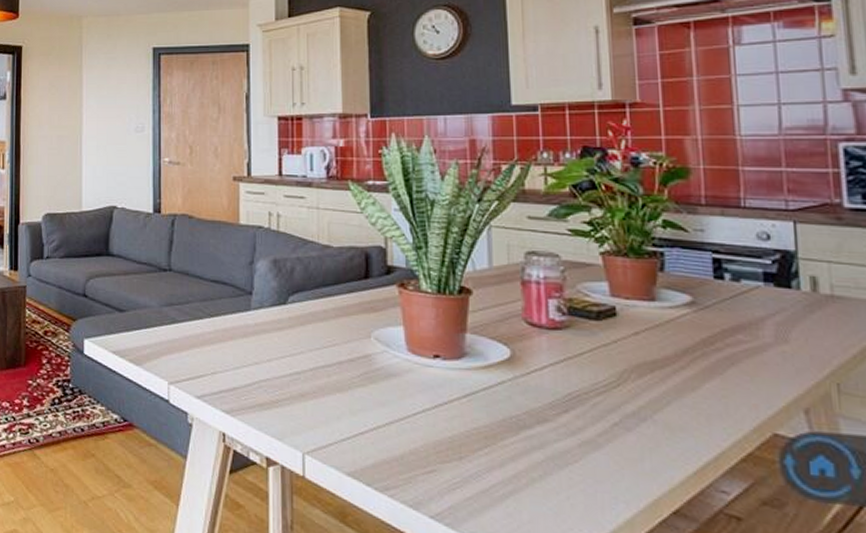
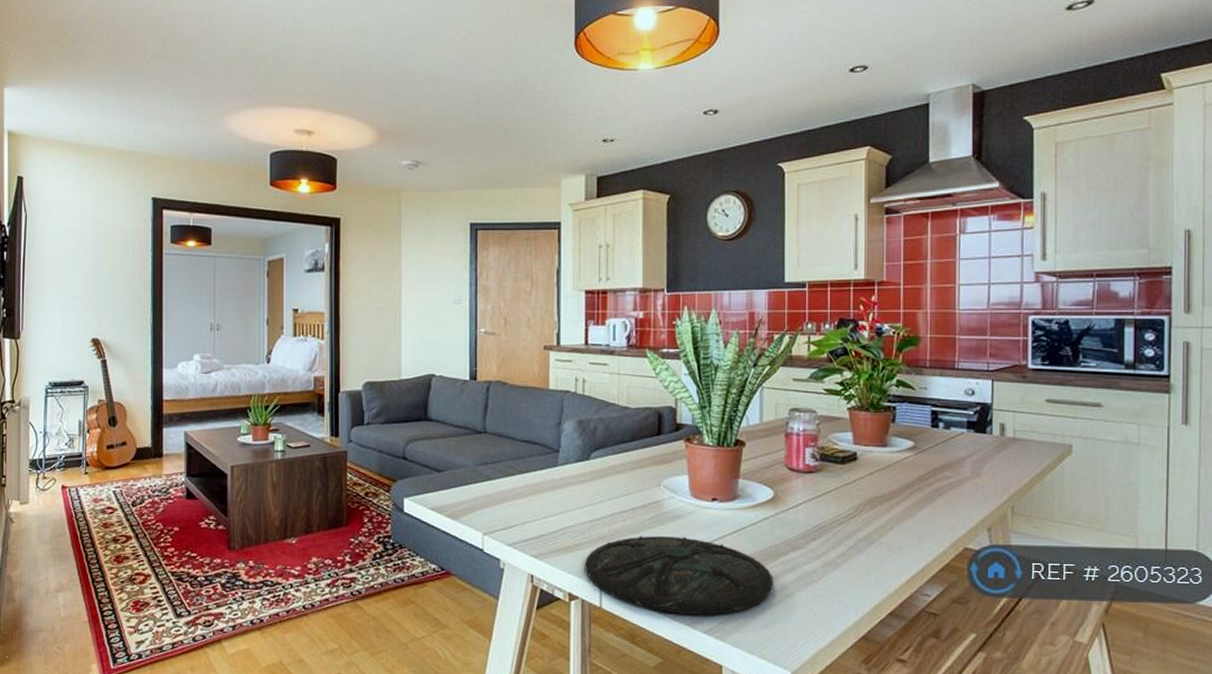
plate: none [283,395,516,496] -> present [584,536,773,615]

